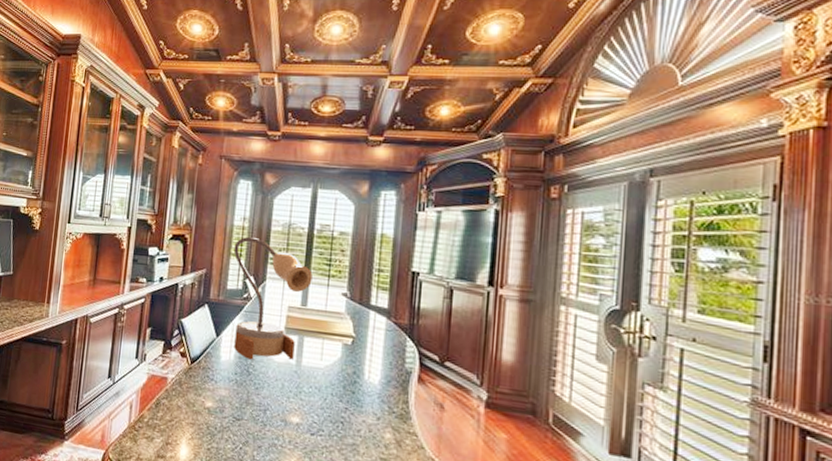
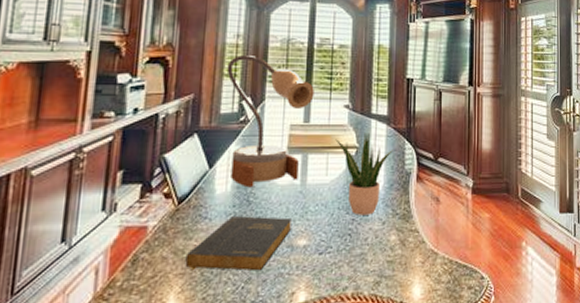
book: none [195,383,287,437] -> present [185,216,293,271]
potted plant: none [331,324,392,408] -> present [335,133,393,216]

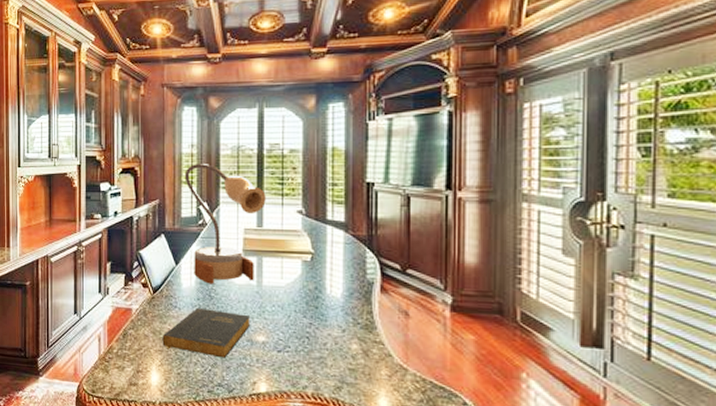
potted plant: present [335,133,393,216] -> none [289,239,352,321]

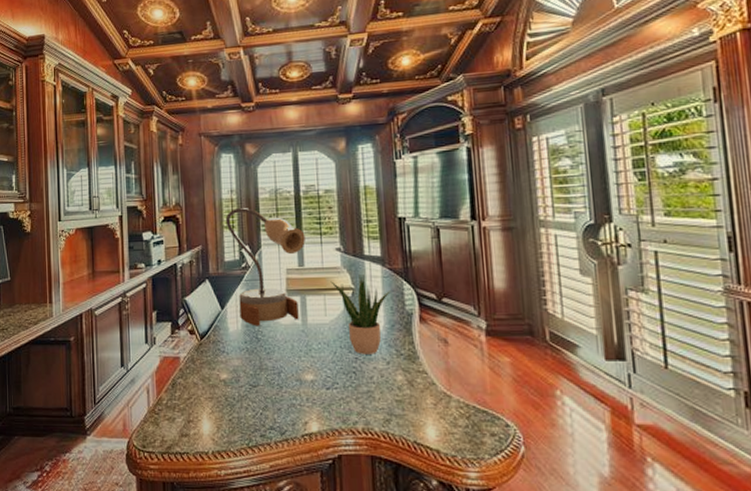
book: present [162,308,251,359] -> none [211,351,298,400]
potted plant: none [289,239,352,321] -> present [330,274,391,355]

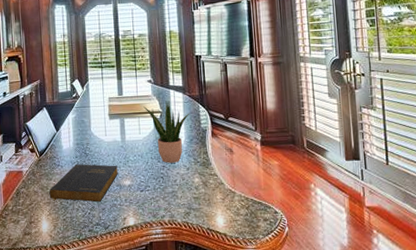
book: none [211,351,298,400] -> present [49,164,119,202]
table lamp: present [225,208,305,326] -> none [59,49,124,144]

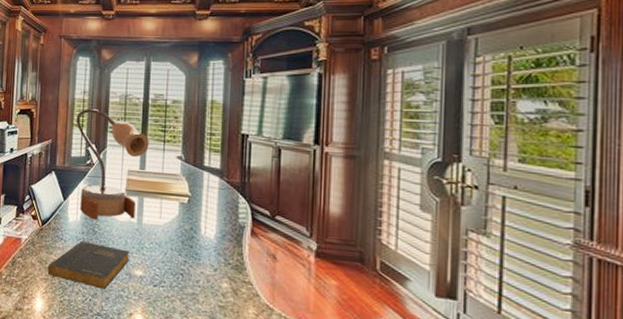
table lamp: none [59,49,124,144] -> present [76,109,149,220]
potted plant: present [143,101,190,163] -> none [168,184,226,260]

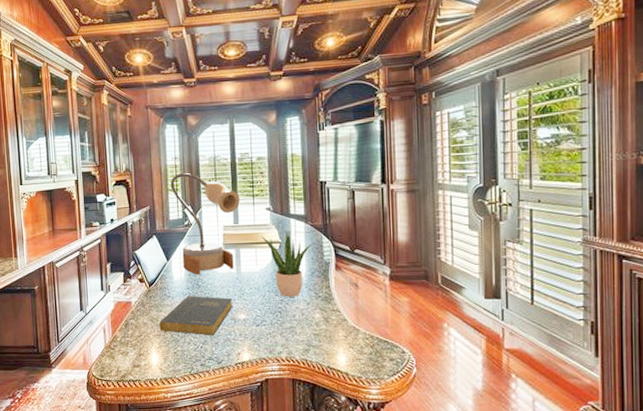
potted plant: none [168,184,226,260] -> present [261,230,312,297]

